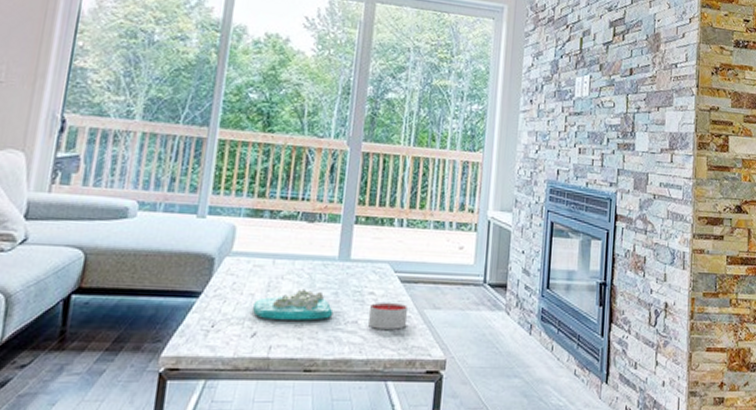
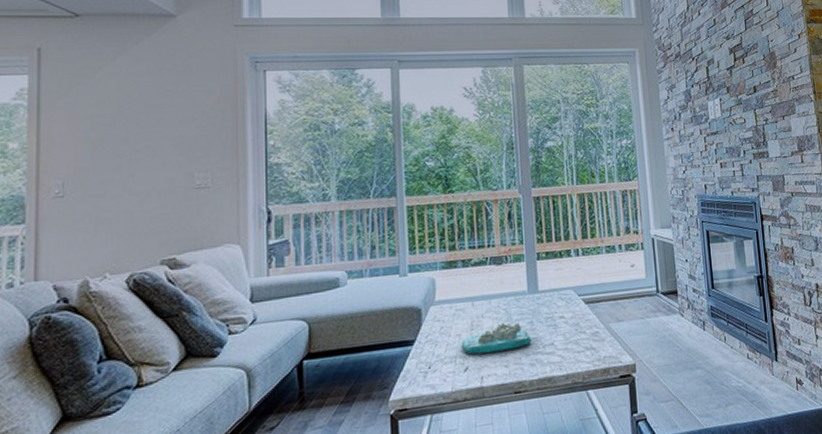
candle: present [368,302,407,330] -> none [561,321,596,347]

